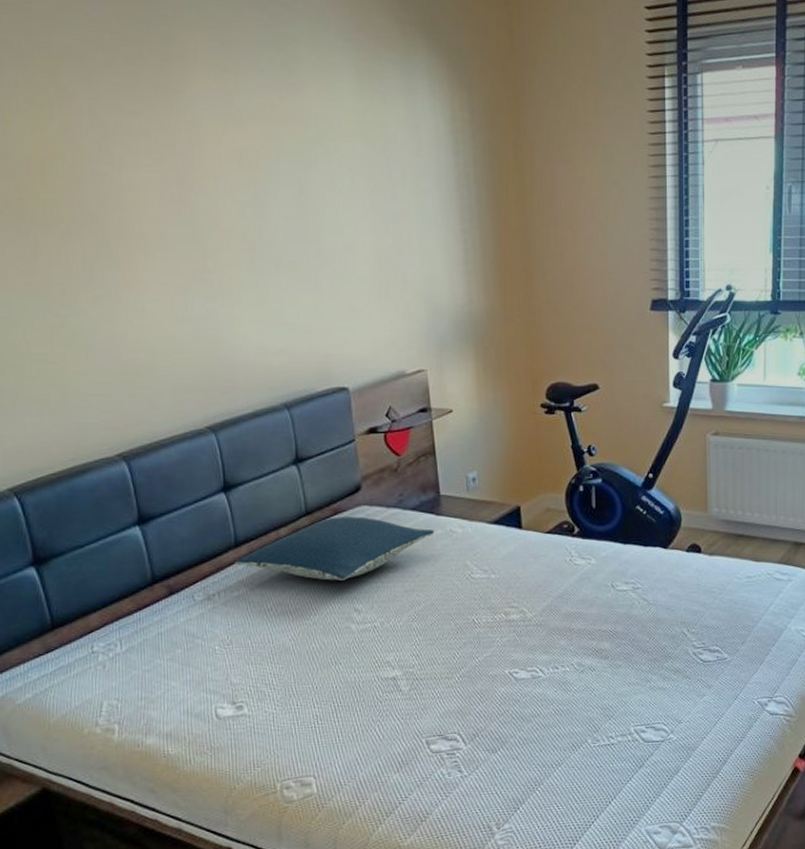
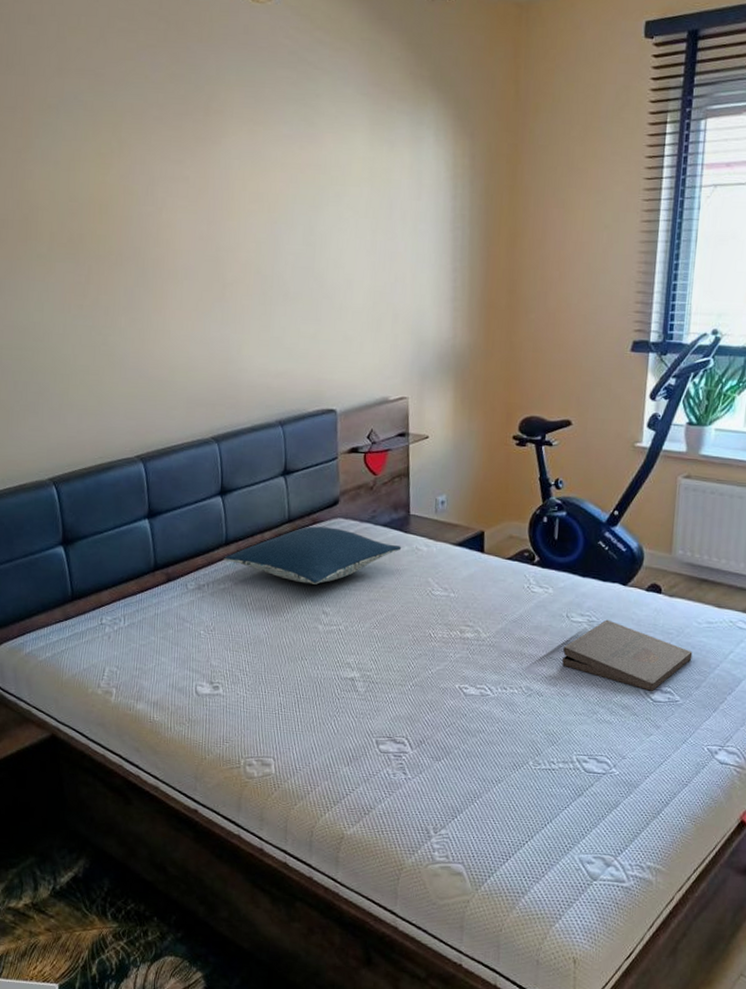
pizza box: none [610,585,736,652] -> present [562,619,693,691]

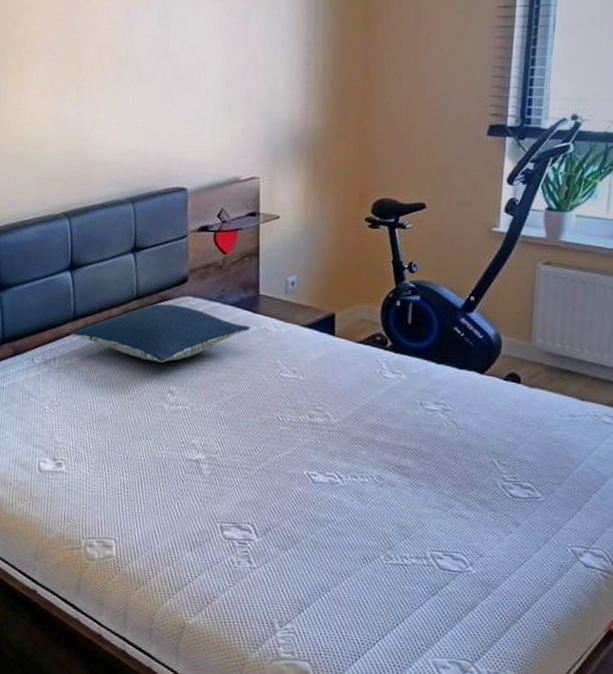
pizza box: present [562,619,693,691] -> none [415,408,554,486]

